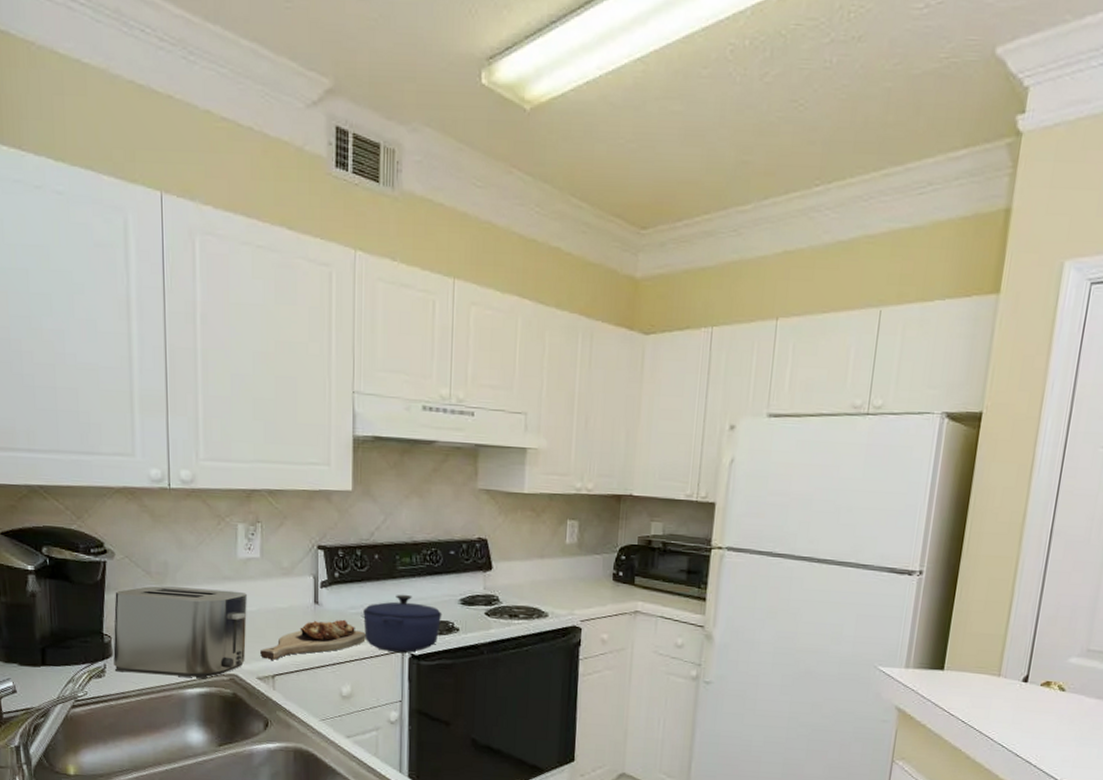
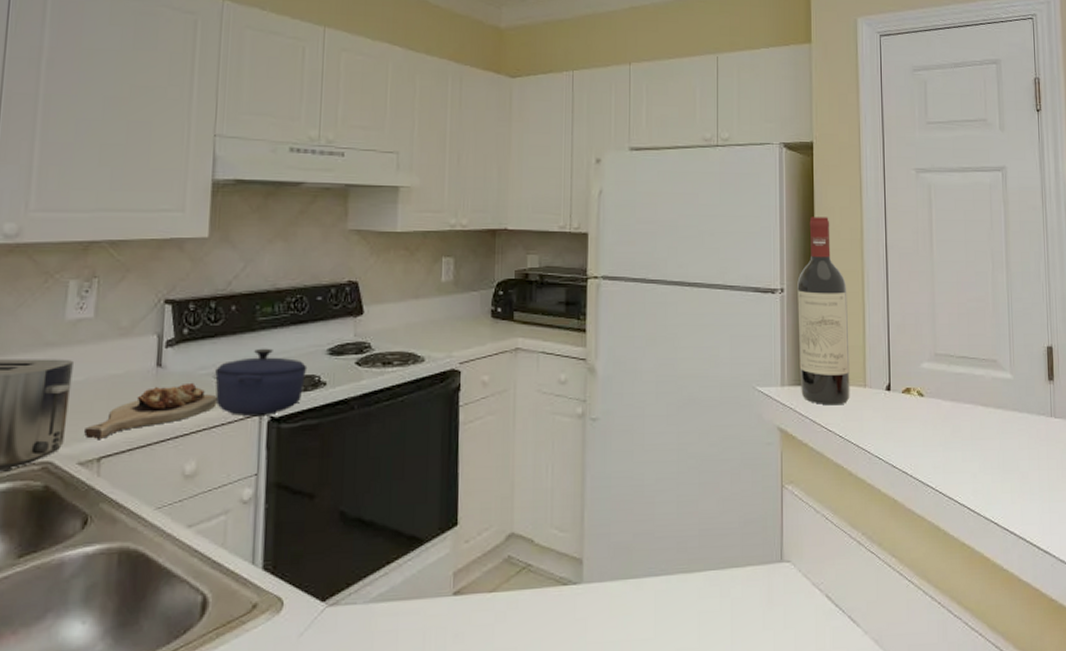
wine bottle: none [926,496,996,692] -> present [797,217,850,406]

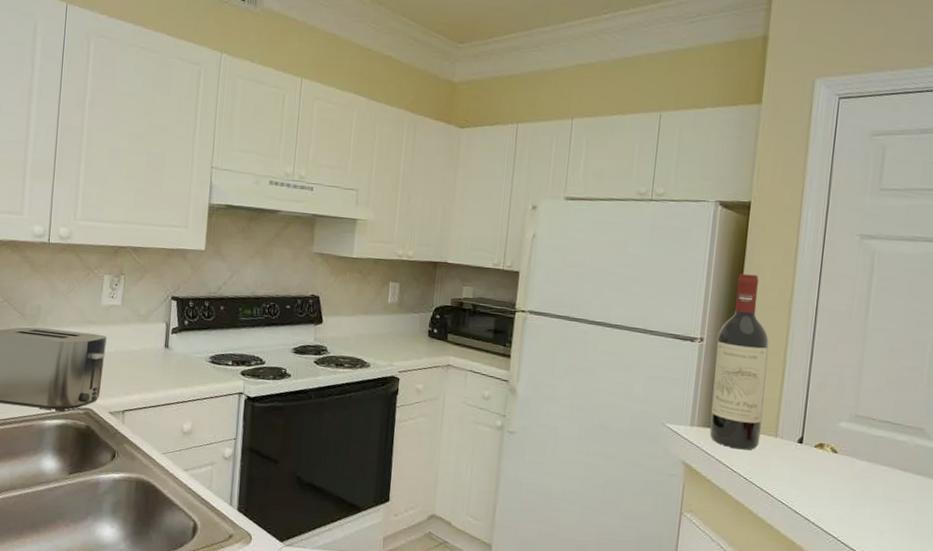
cutting board: present [84,382,217,439] -> none [114,362,208,397]
cooking pot: present [215,348,308,416] -> none [207,341,277,395]

